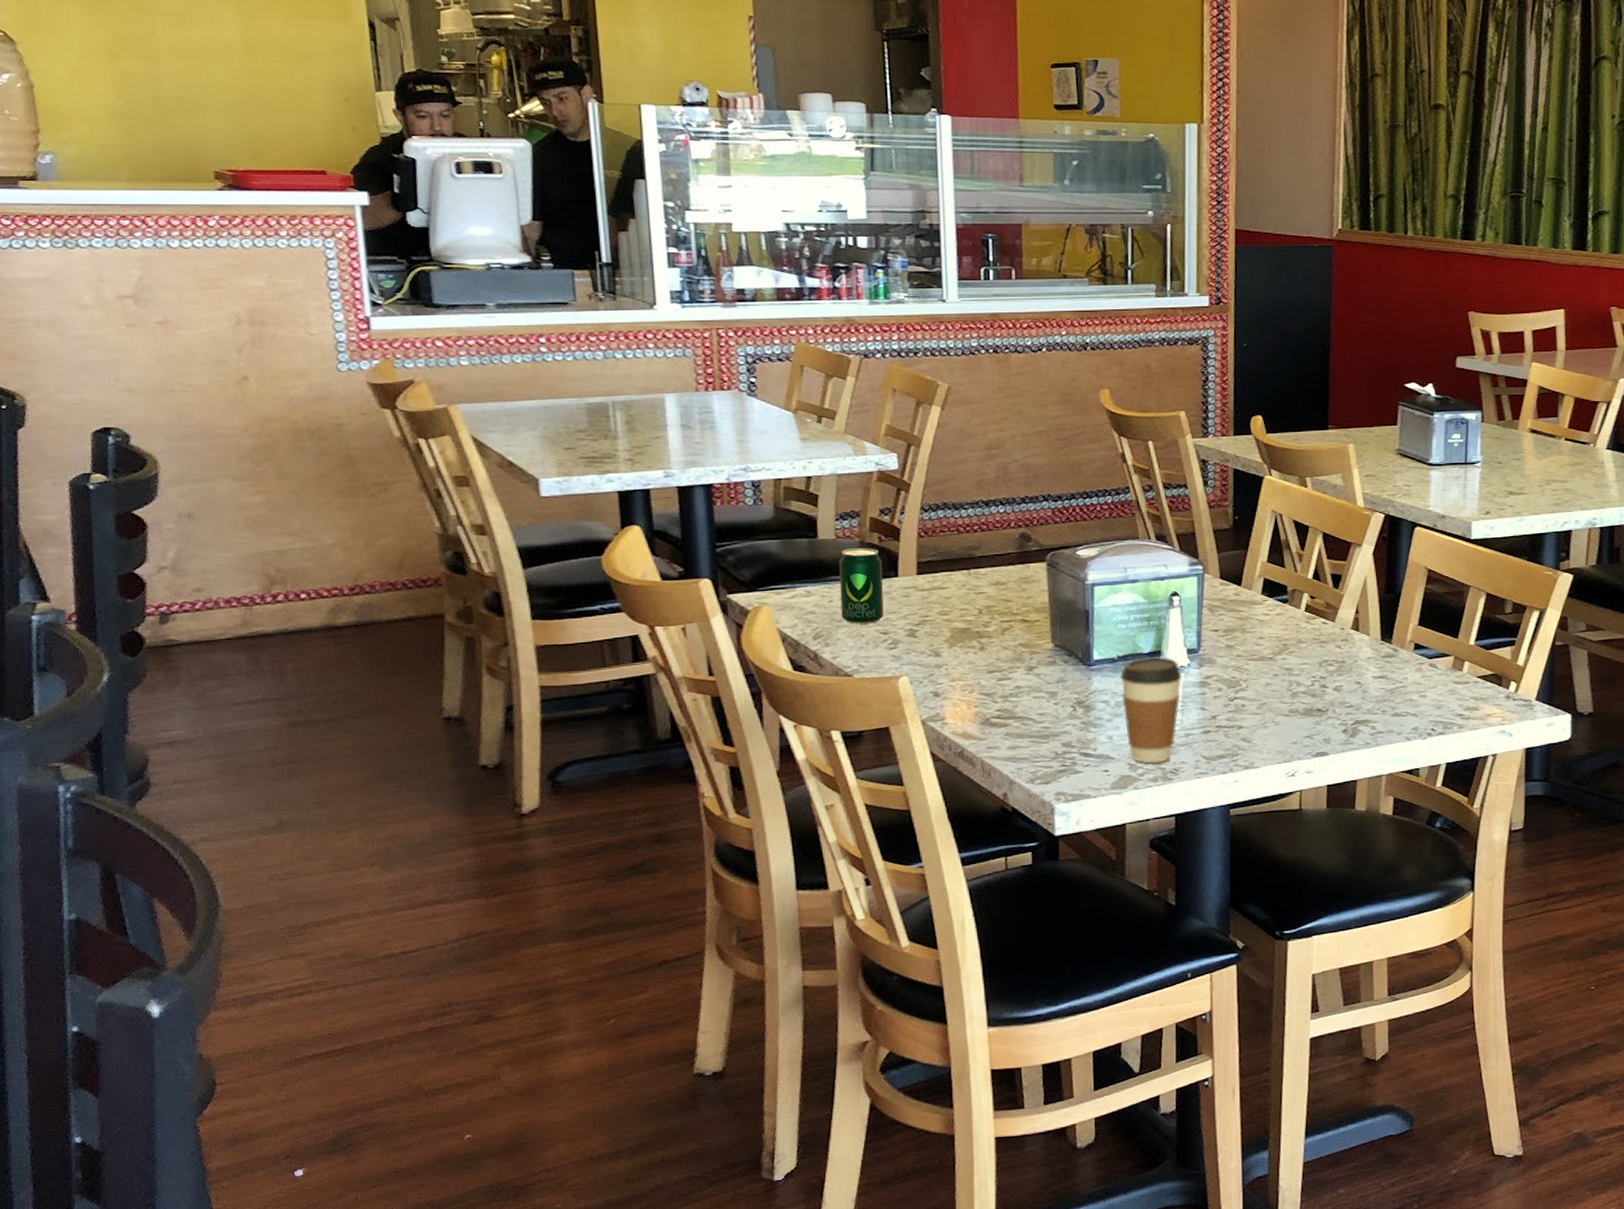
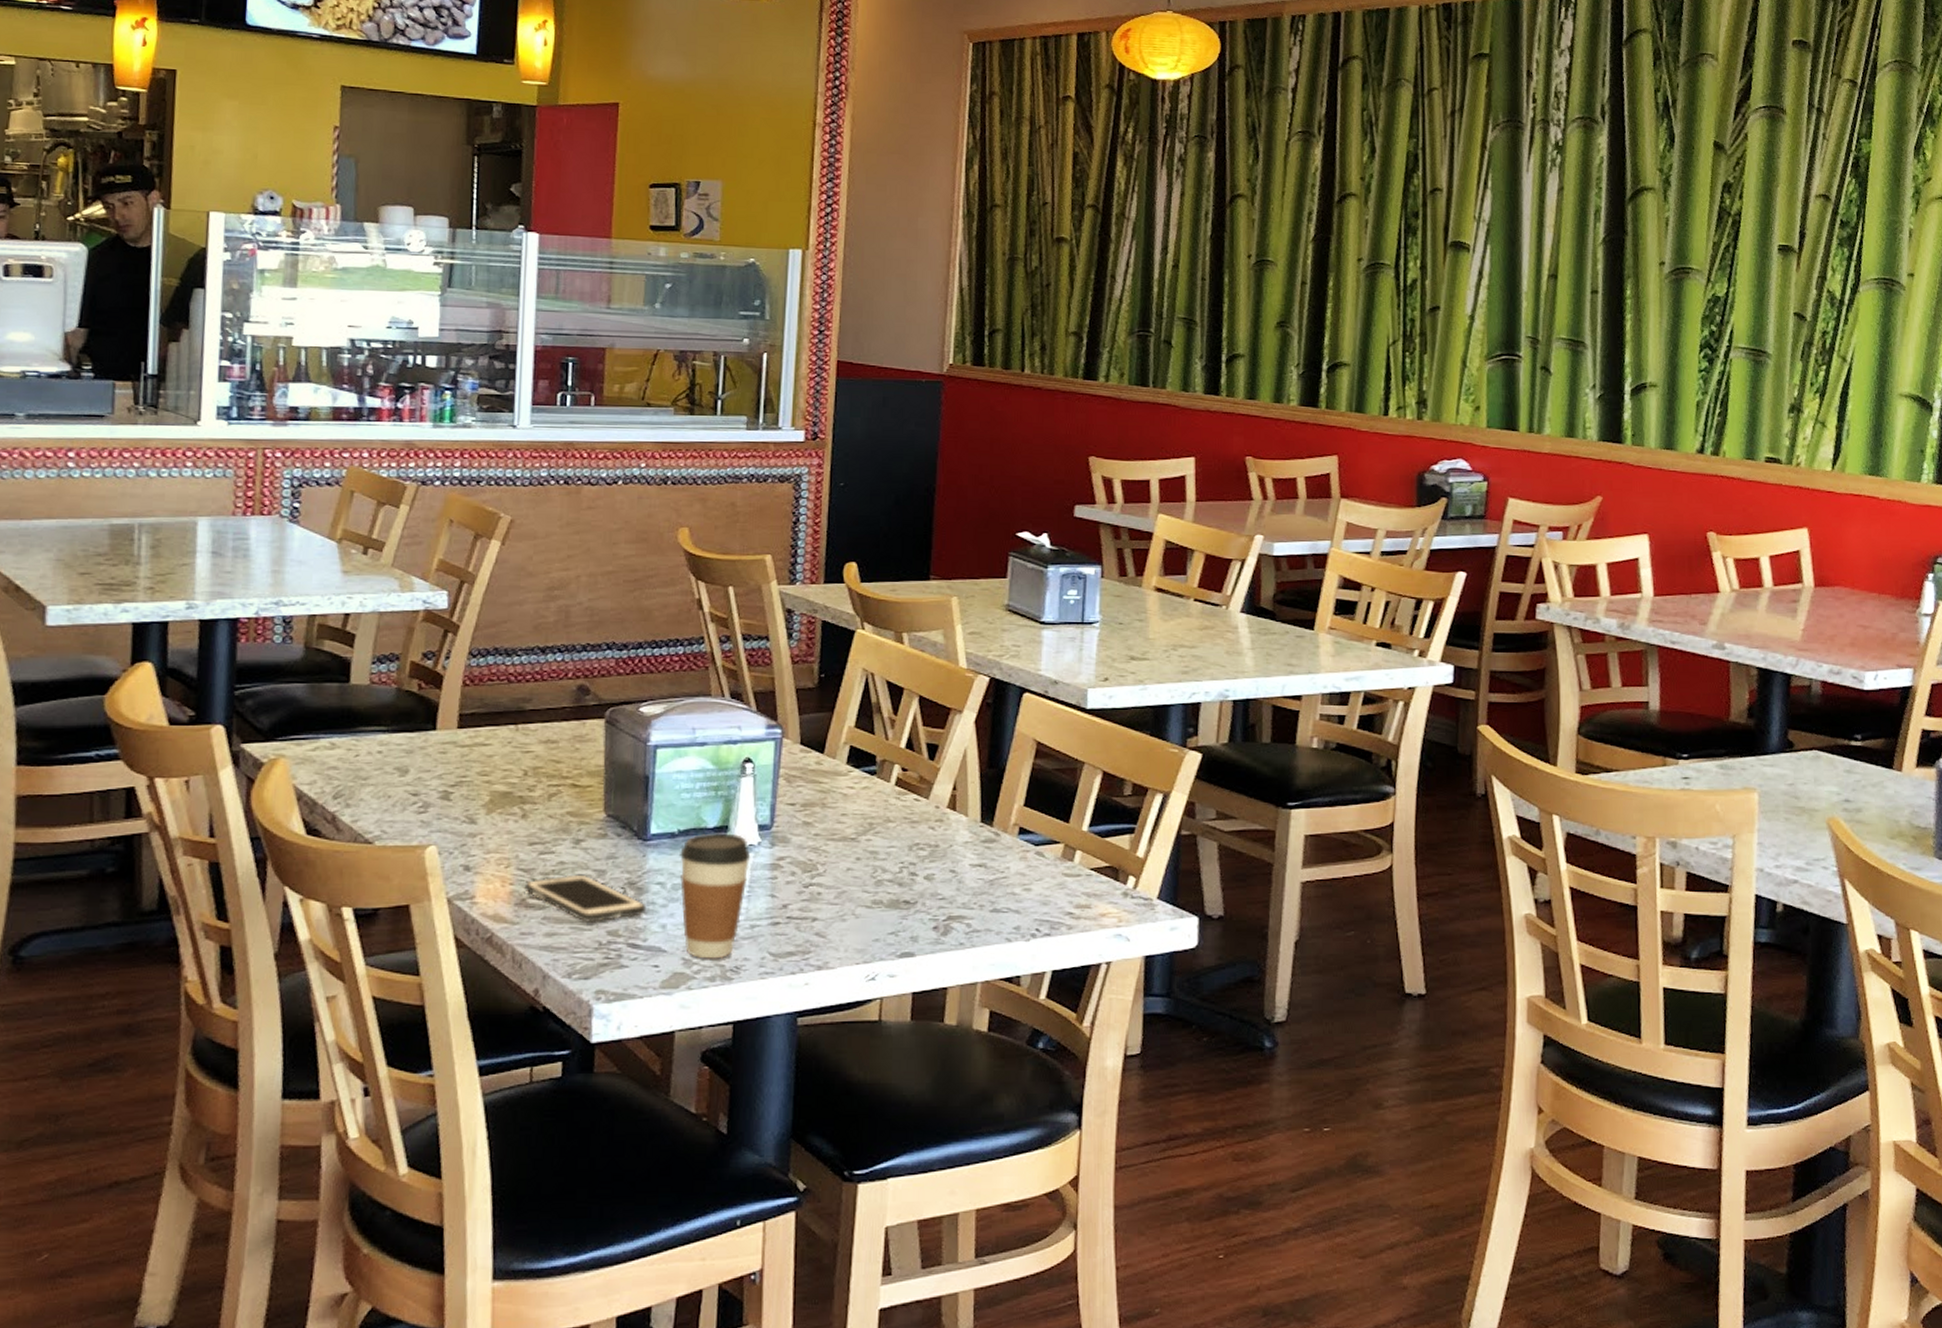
beverage can: present [839,548,884,624] -> none [367,696,419,783]
cell phone: none [987,696,1093,737] -> present [524,874,645,922]

